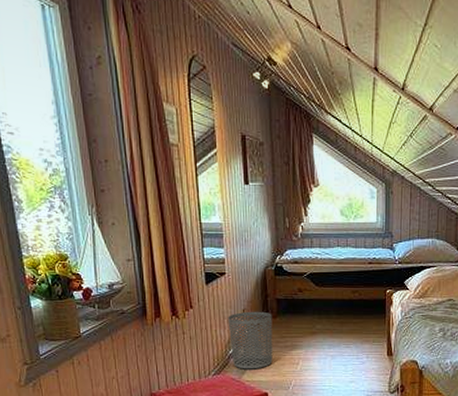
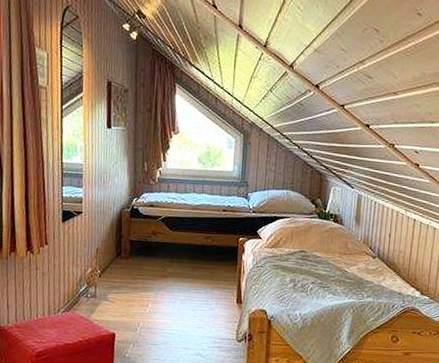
waste bin: present [228,311,273,369] -> none [81,251,125,309]

